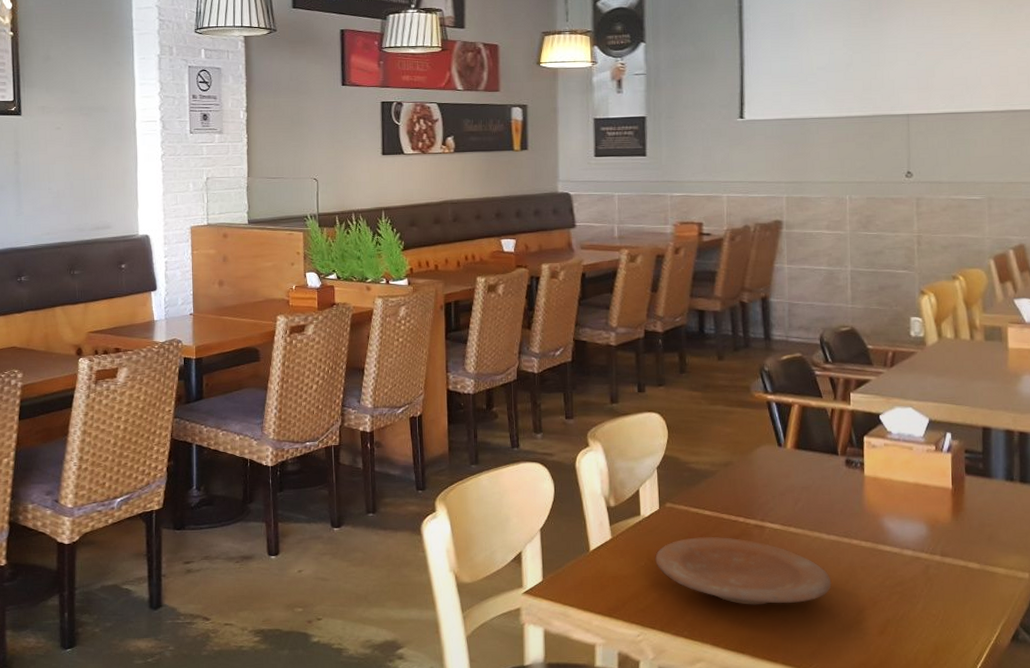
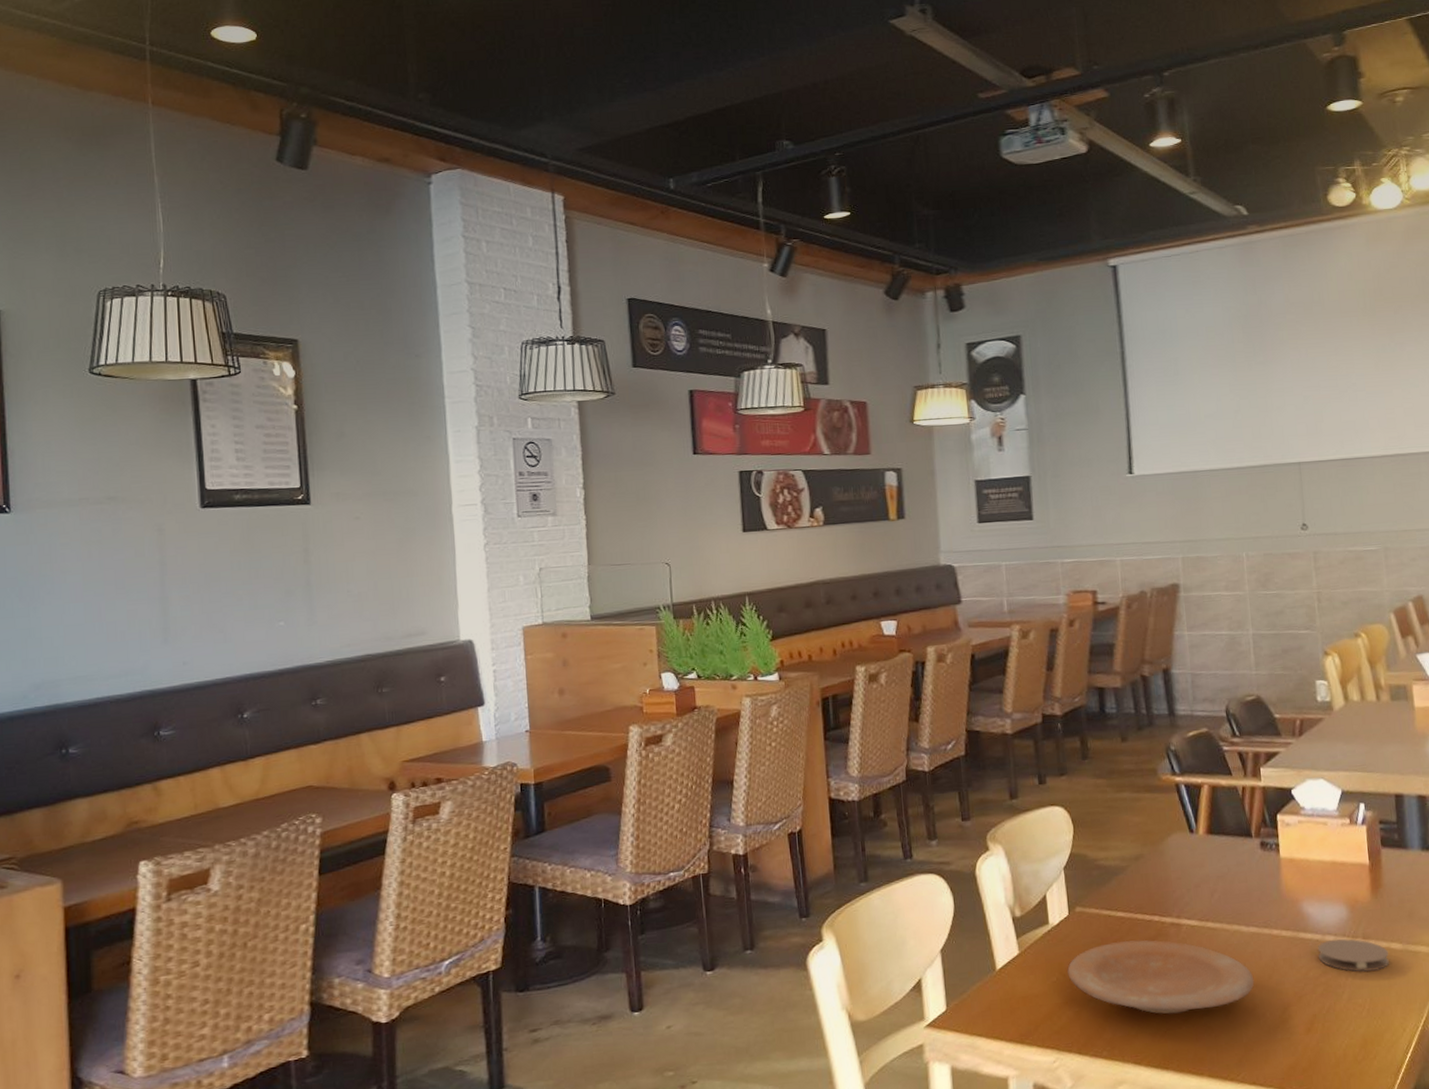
coaster: none [896,553,965,587] -> present [1318,938,1389,973]

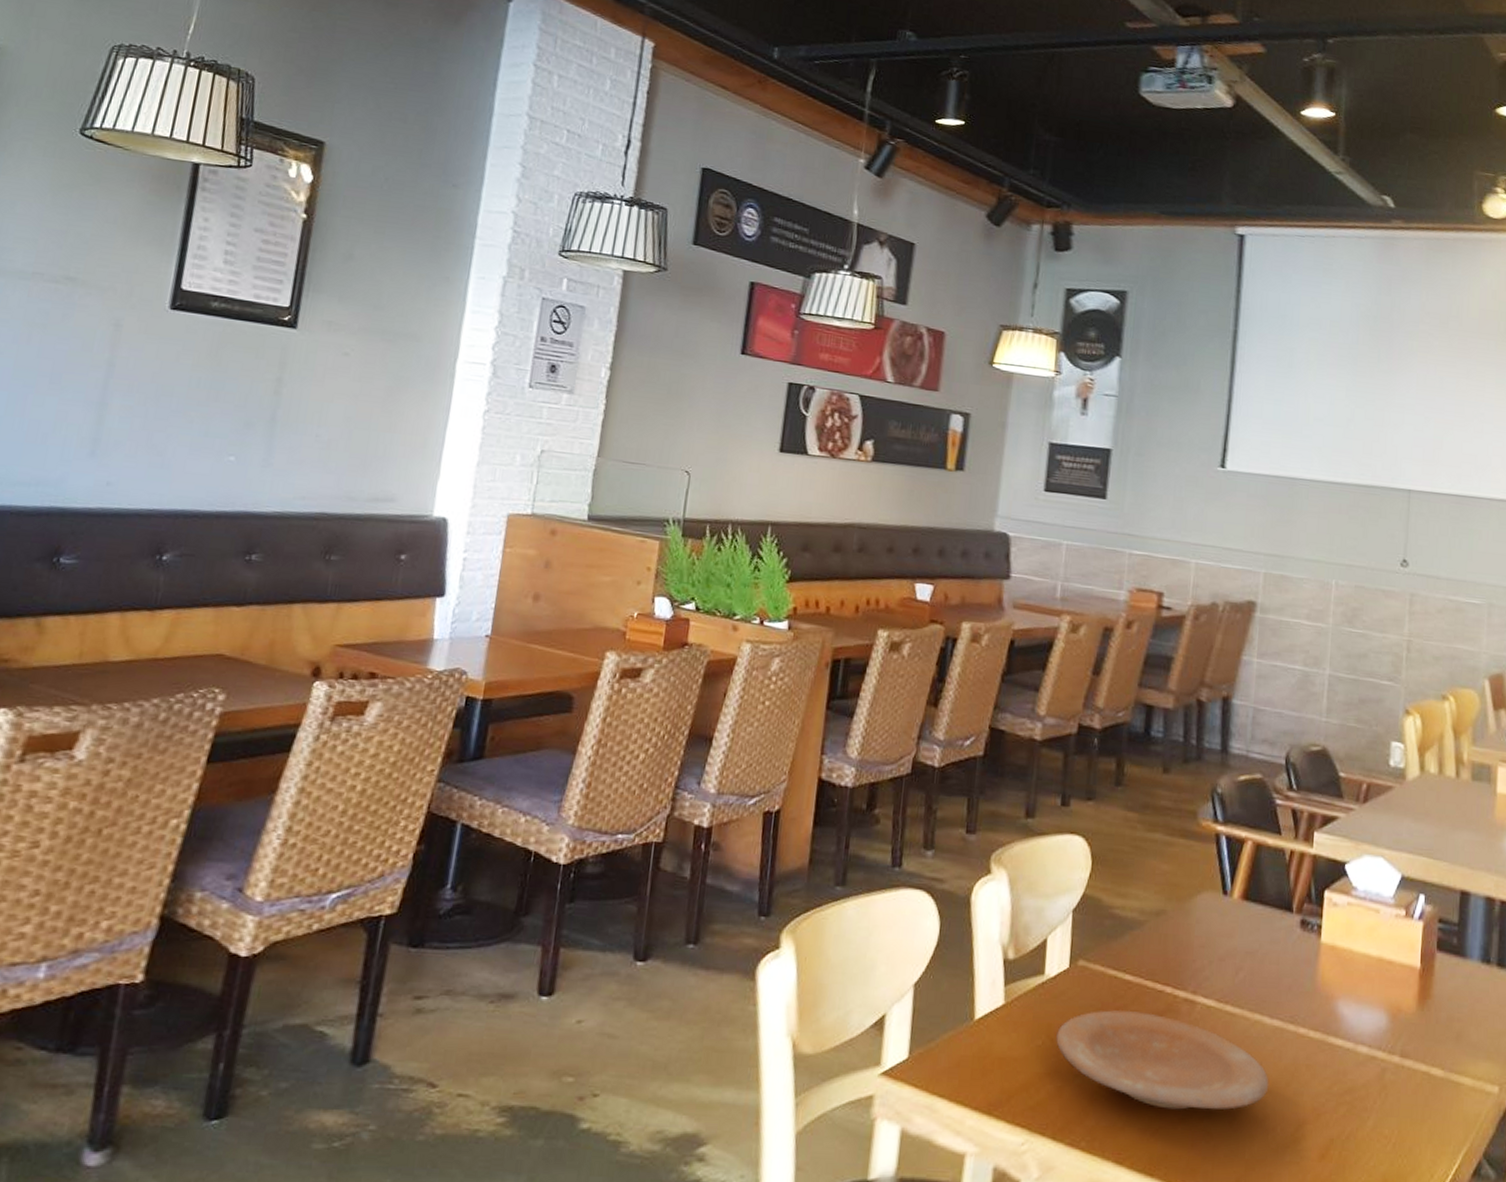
coaster: present [1318,938,1389,973] -> none [1347,1050,1427,1098]

